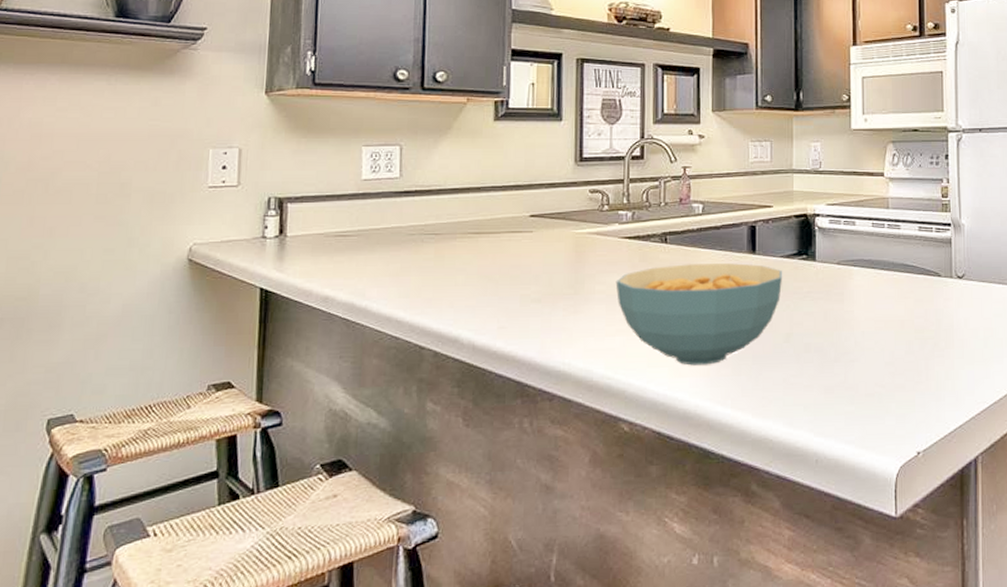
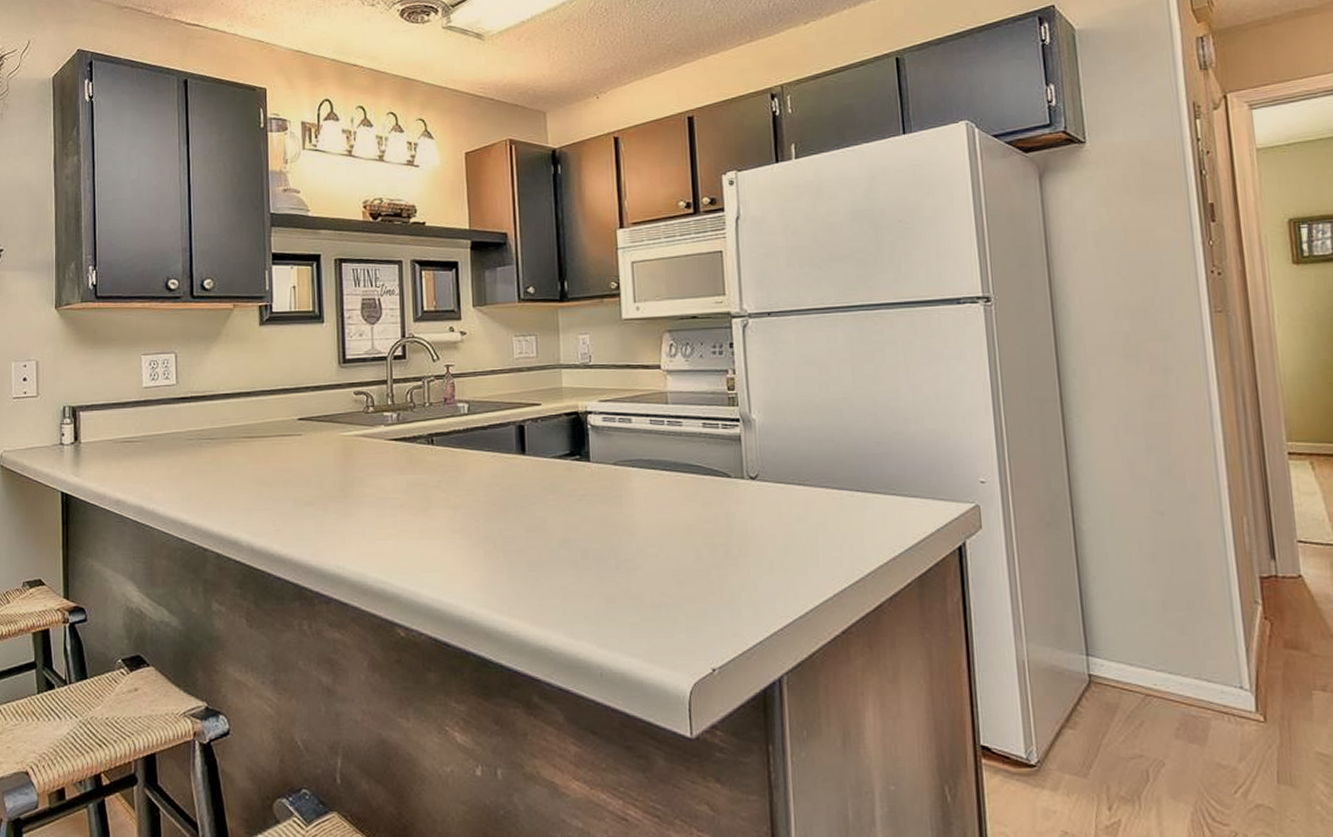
cereal bowl: present [615,263,783,366] -> none [384,465,556,571]

